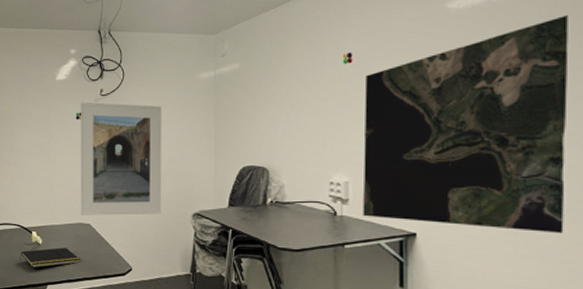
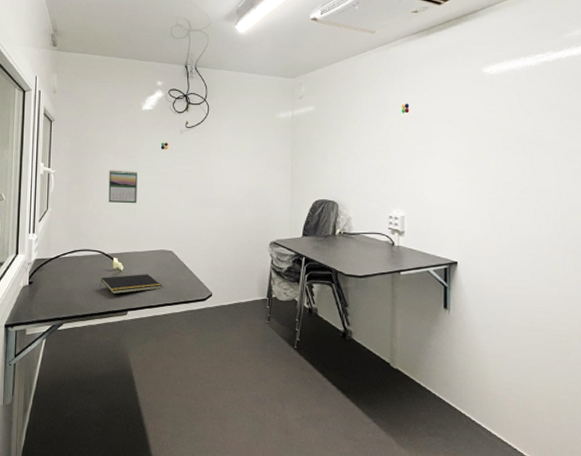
calendar: none [25,142,53,177] -> present [108,170,138,204]
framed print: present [81,102,162,215] -> none [164,133,244,243]
map: present [362,15,569,234] -> none [415,86,570,263]

